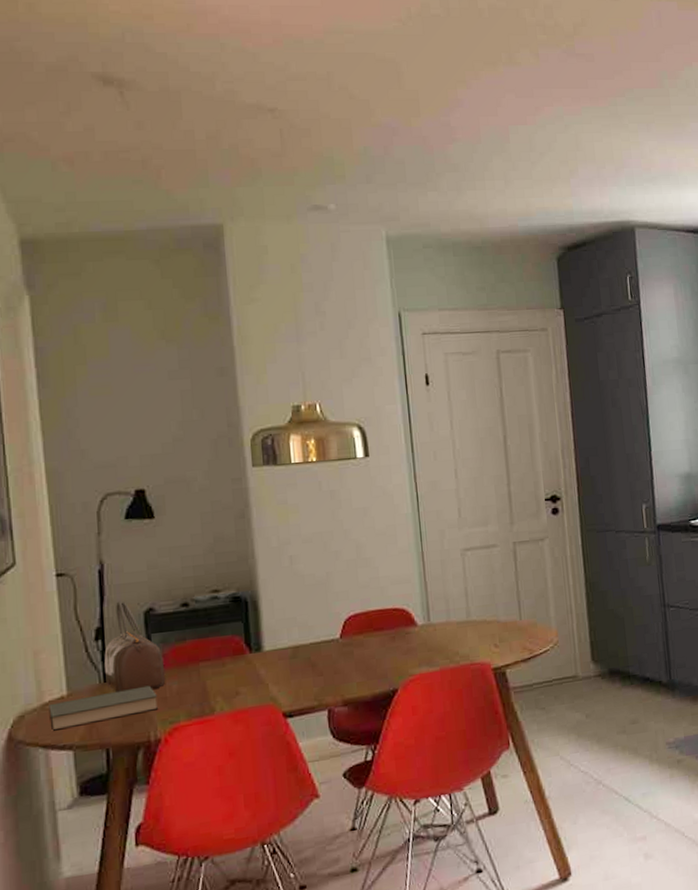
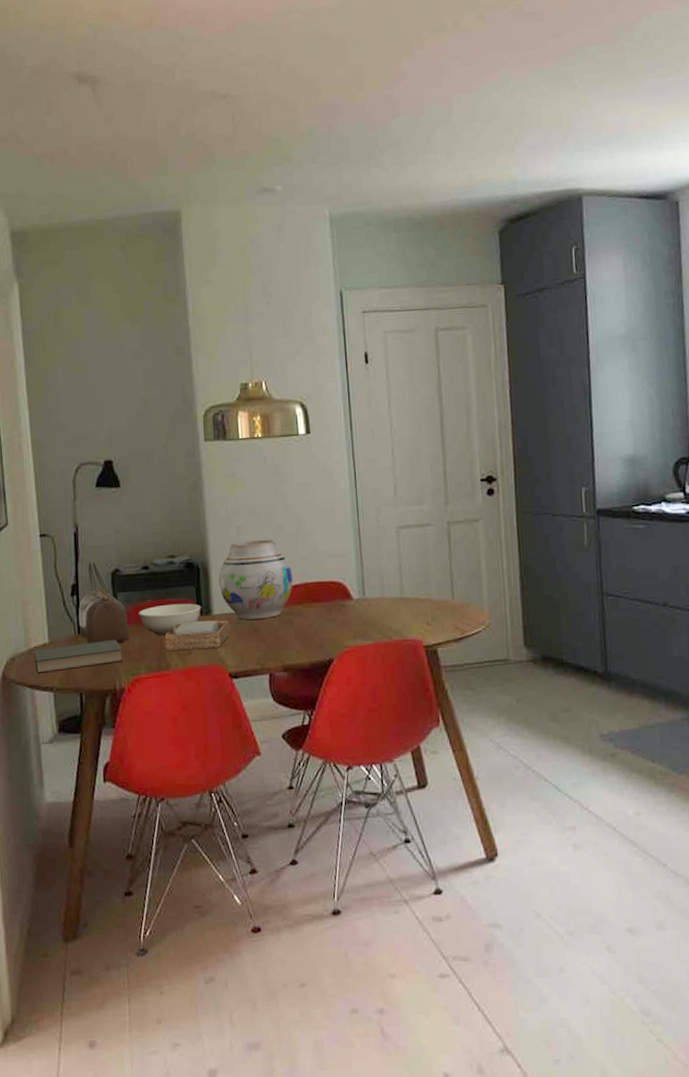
bowl: none [177,640,251,679] -> present [139,603,201,636]
napkin holder: none [207,657,283,695] -> present [164,620,230,652]
vase: none [270,568,353,655] -> present [219,539,294,621]

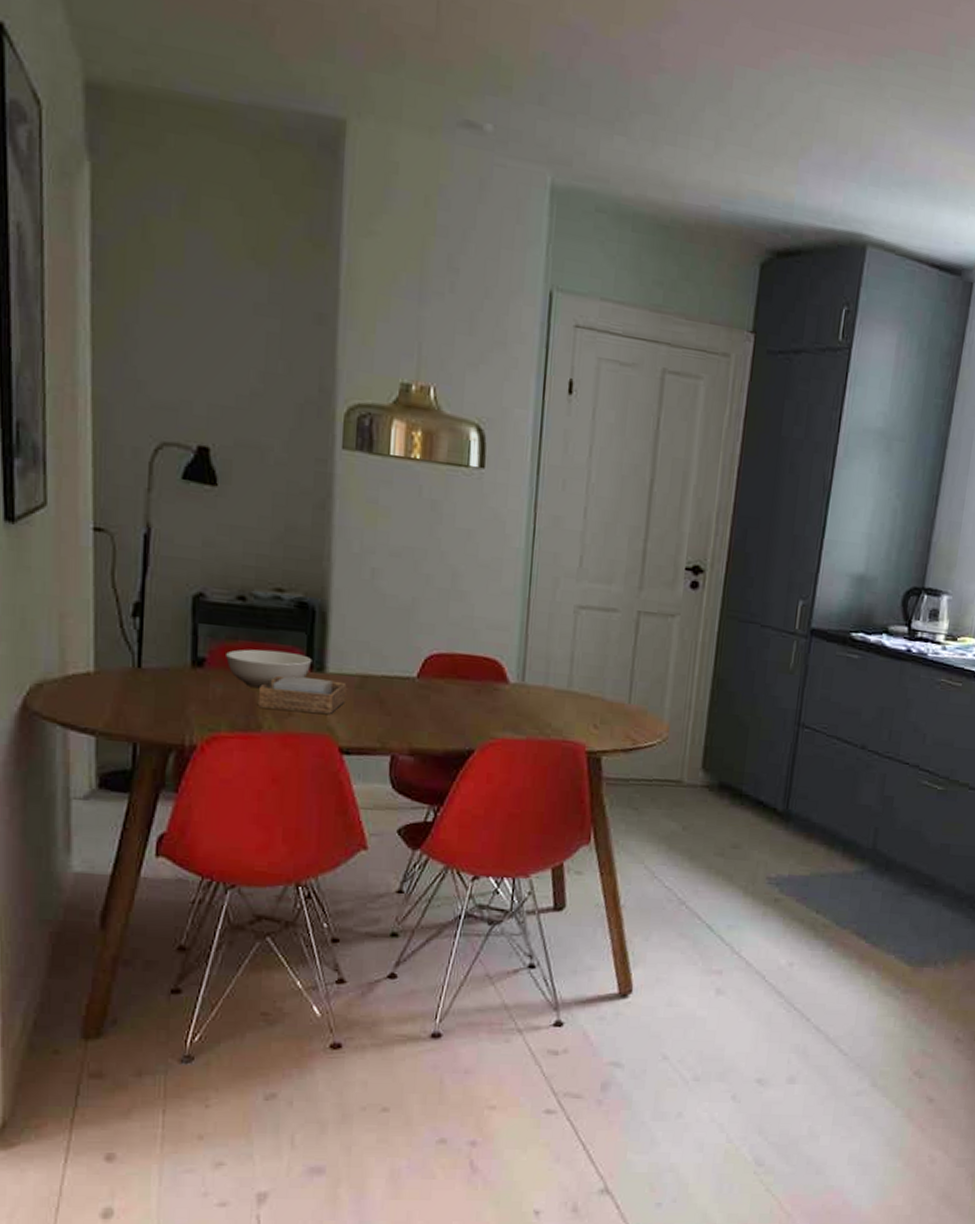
book: present [34,639,124,675] -> none [71,677,198,713]
handbag: present [78,561,129,644] -> none [140,576,210,689]
vase: present [219,539,294,621] -> none [339,587,438,689]

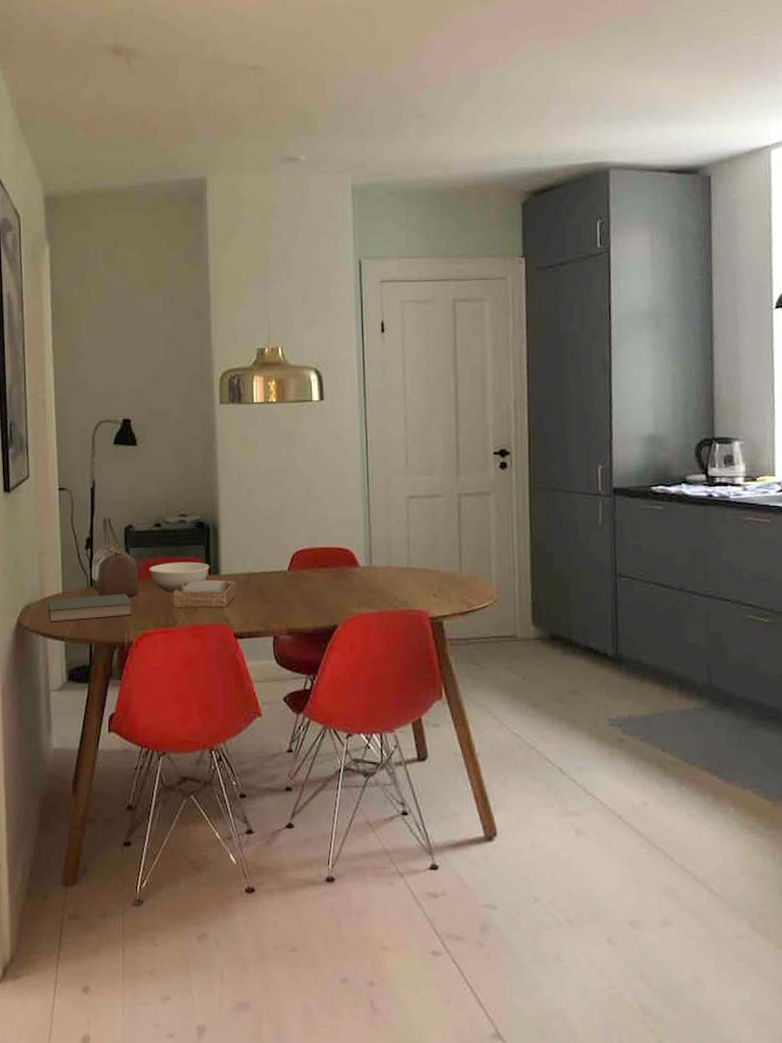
book: none [71,677,198,713] -> present [48,593,133,623]
handbag: none [140,576,210,689] -> present [92,516,139,598]

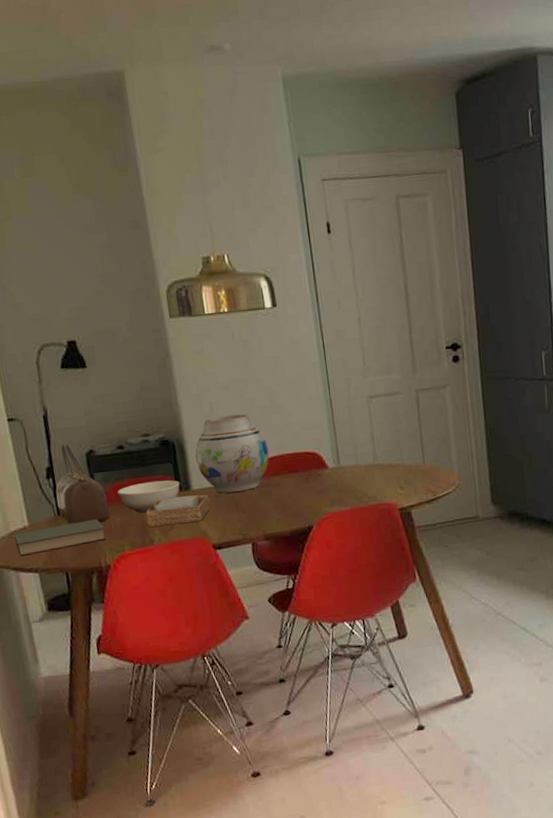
vase: none [228,503,301,582] -> present [195,414,270,494]

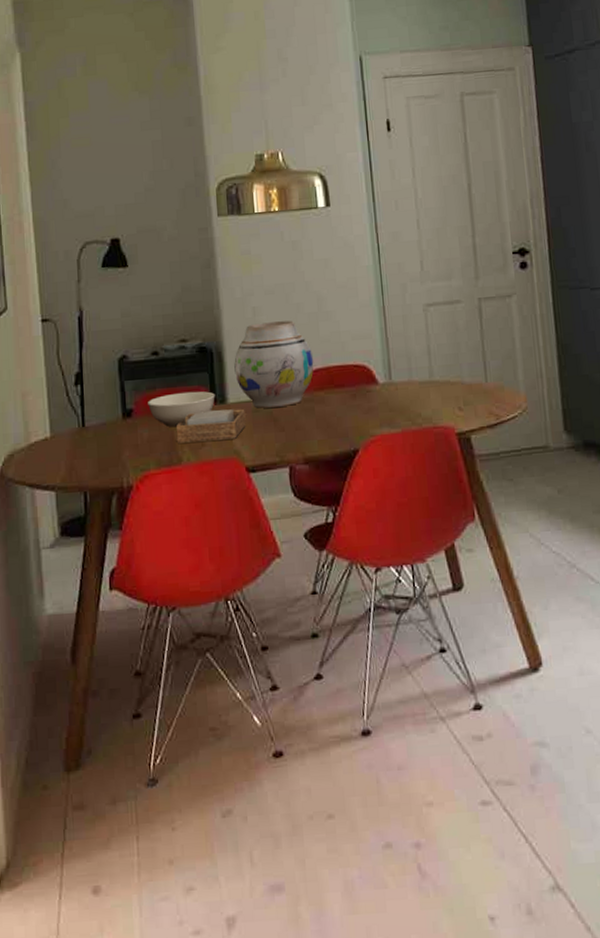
book: present [14,518,107,557] -> none [34,432,131,472]
handbag: present [55,444,110,524] -> none [83,347,138,437]

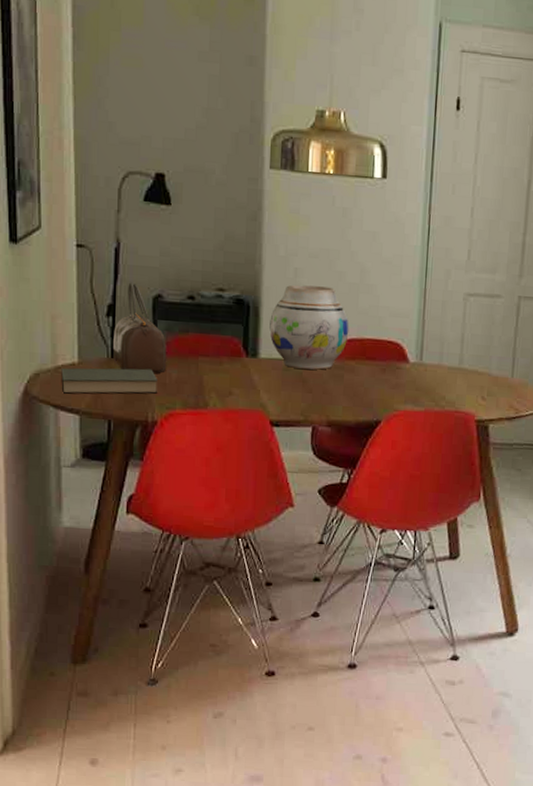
book: none [34,432,131,472] -> present [61,367,158,395]
handbag: none [83,347,138,437] -> present [113,282,167,375]
bowl: present [148,391,216,428] -> none [179,340,248,373]
napkin holder: present [175,409,246,444] -> none [204,361,276,394]

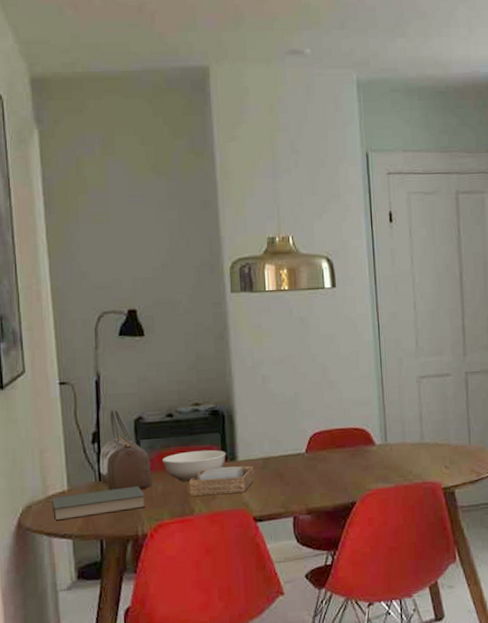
bowl: none [179,340,248,373] -> present [162,449,226,482]
napkin holder: none [204,361,276,394] -> present [188,466,254,497]
vase: present [269,284,350,370] -> none [244,388,318,466]

